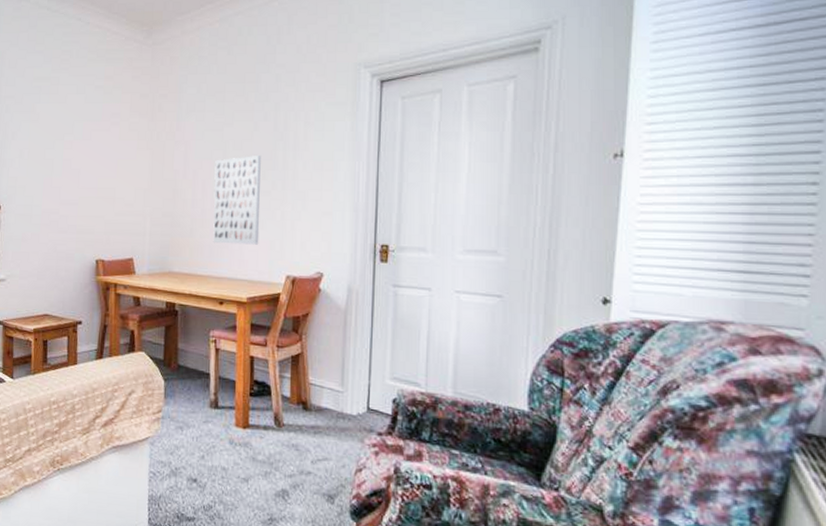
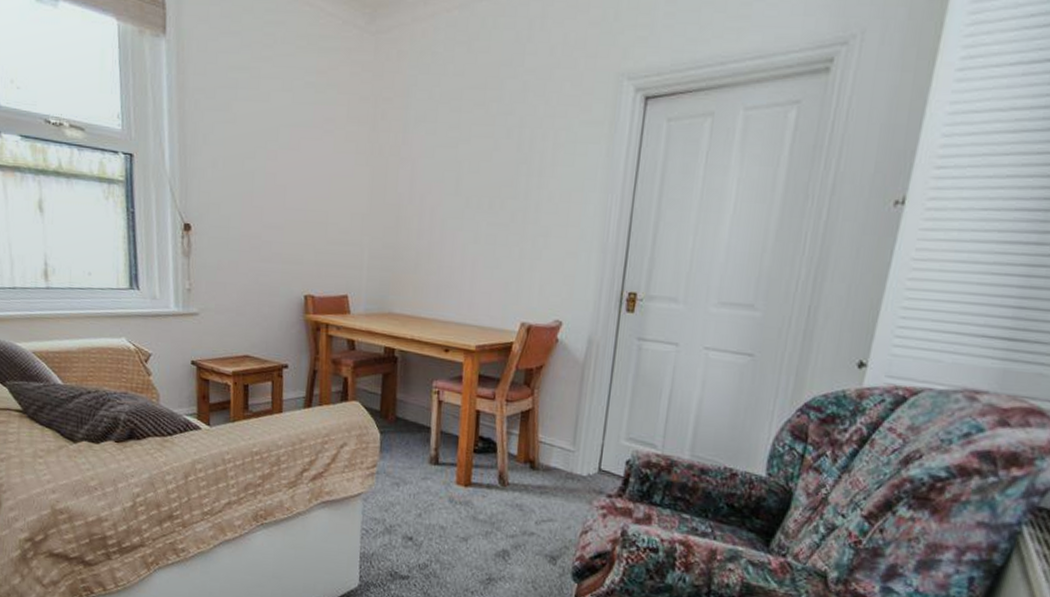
wall art: present [213,156,261,245] -> none [440,180,500,286]

